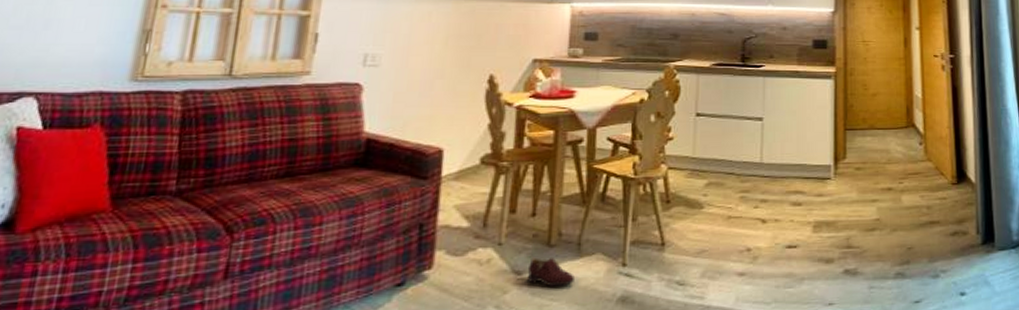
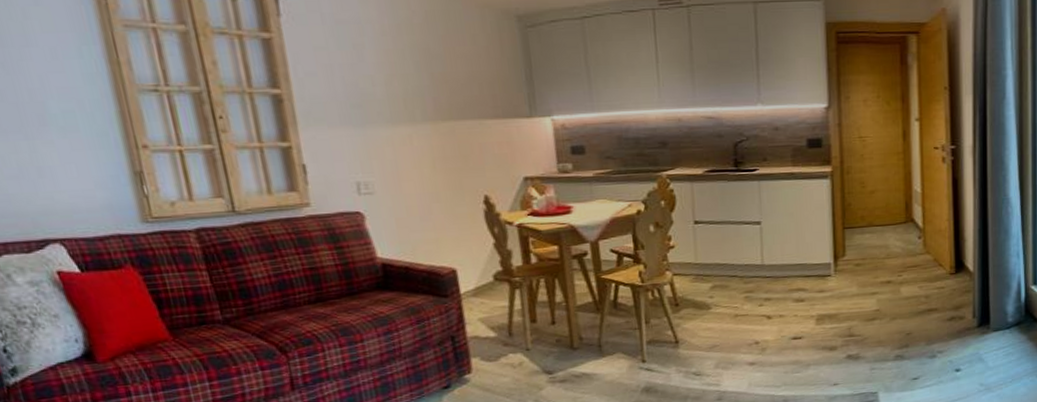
shoe: present [526,257,574,287] -> none [557,359,601,383]

